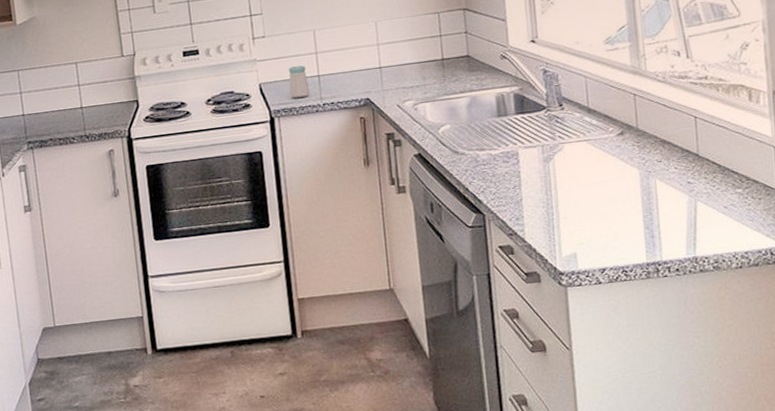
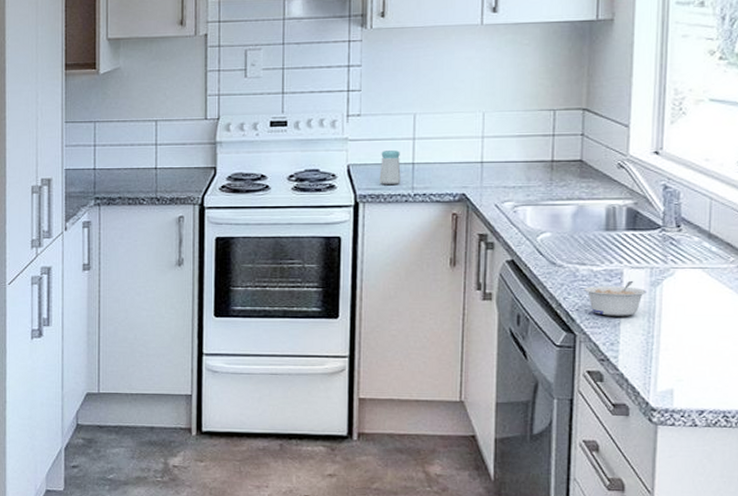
legume: none [486,159,542,194] -> present [584,280,648,316]

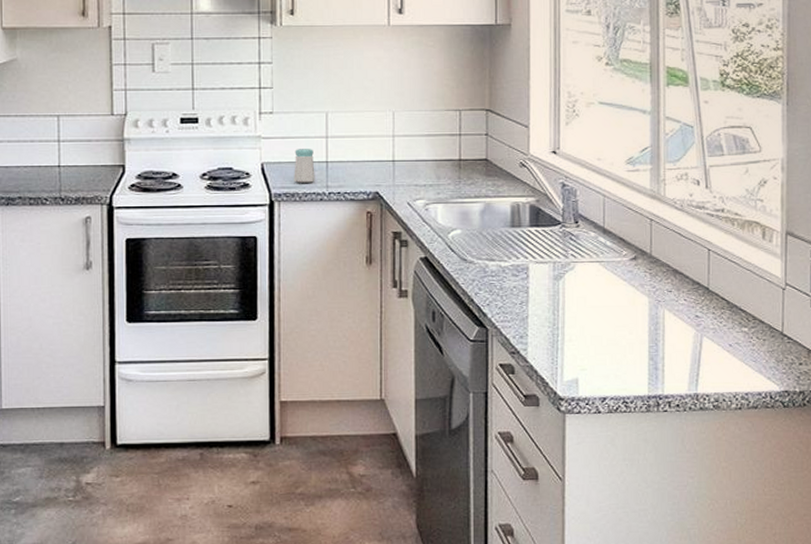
legume: present [584,280,648,316] -> none [493,275,551,310]

